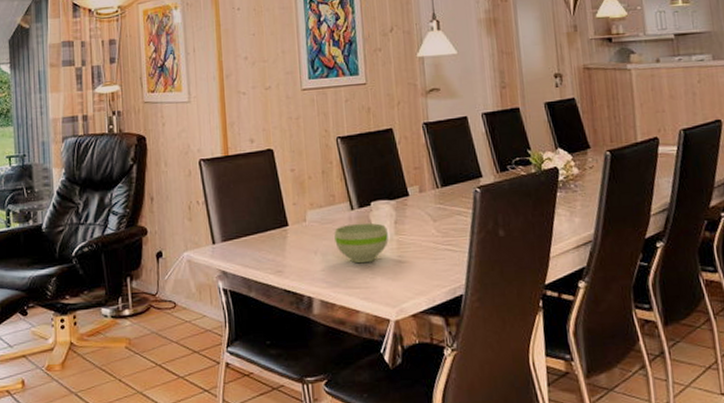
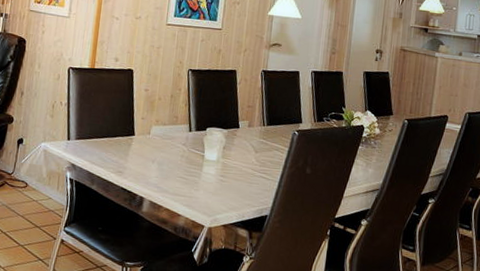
bowl: present [334,222,388,264] -> none [171,143,216,177]

